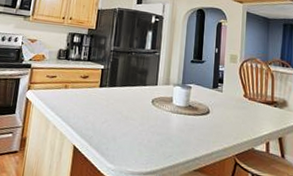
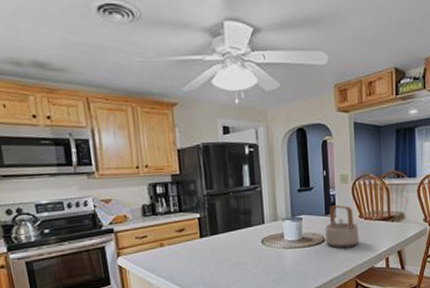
teapot: none [209,81,242,125] -> present [325,205,359,249]

